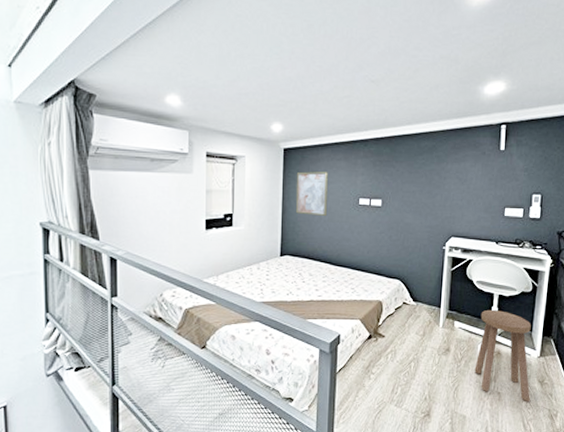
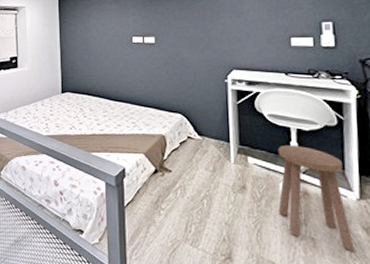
wall art: present [295,171,328,216] -> none [71,15,103,55]

